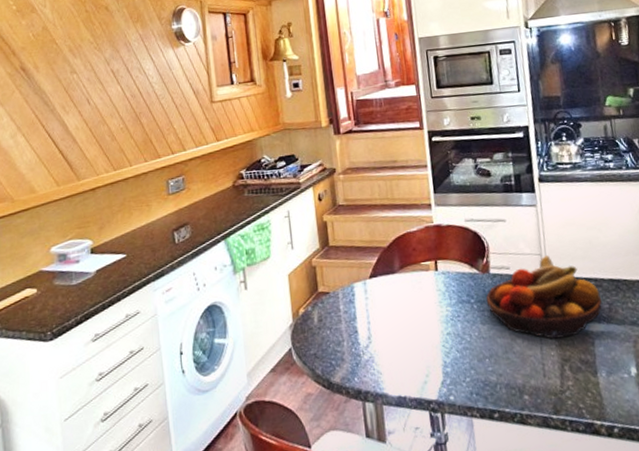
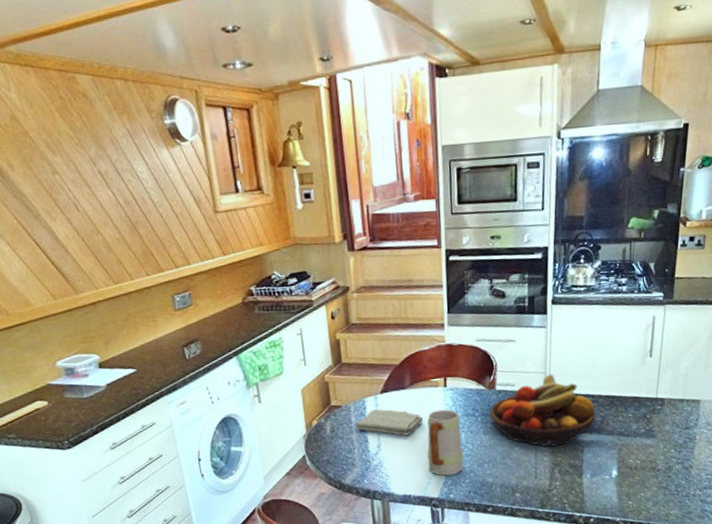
washcloth: none [343,295,415,326] -> present [355,409,423,436]
mug: none [420,295,463,374] -> present [427,409,464,476]

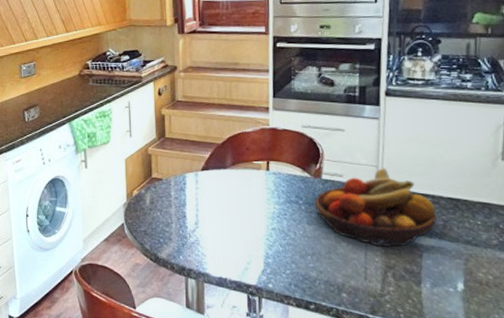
washcloth: present [355,409,423,436] -> none [174,186,243,216]
mug: present [427,409,464,476] -> none [246,193,285,263]

